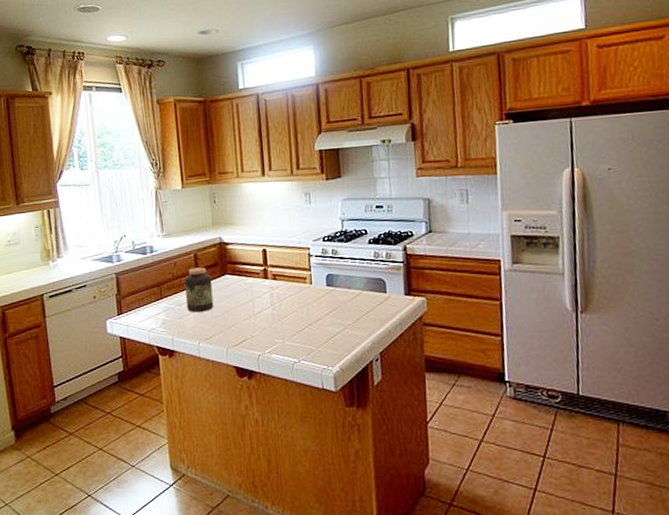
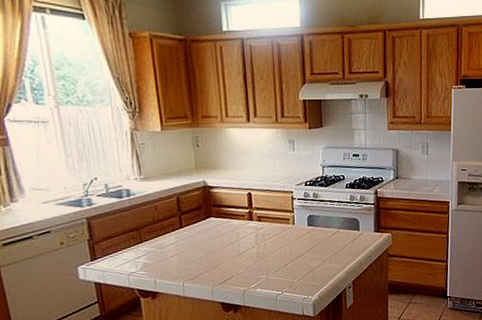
jar: present [184,267,214,312] -> none [166,210,198,255]

